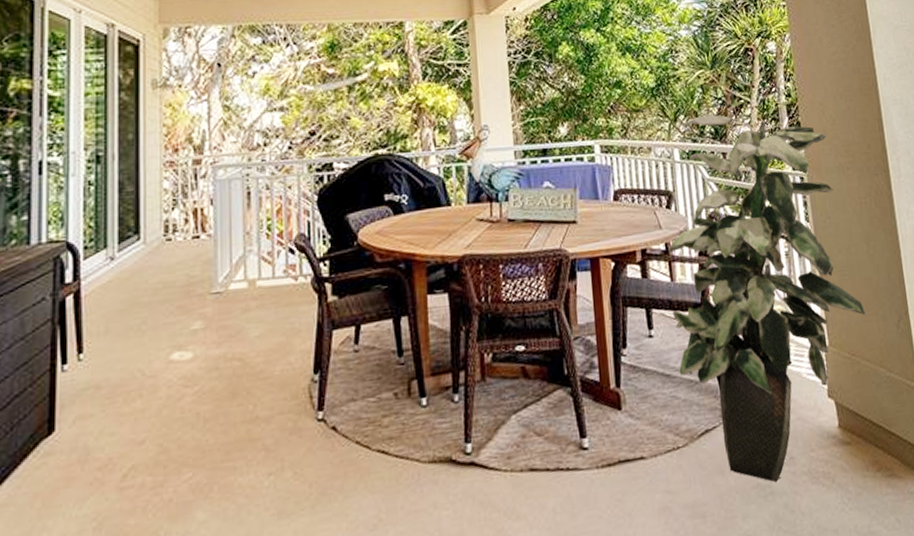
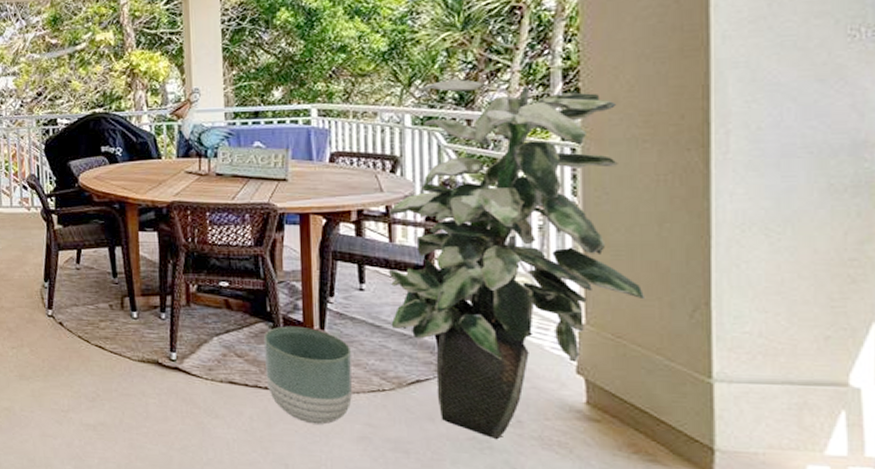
planter: none [562,387,651,504] -> present [263,326,352,425]

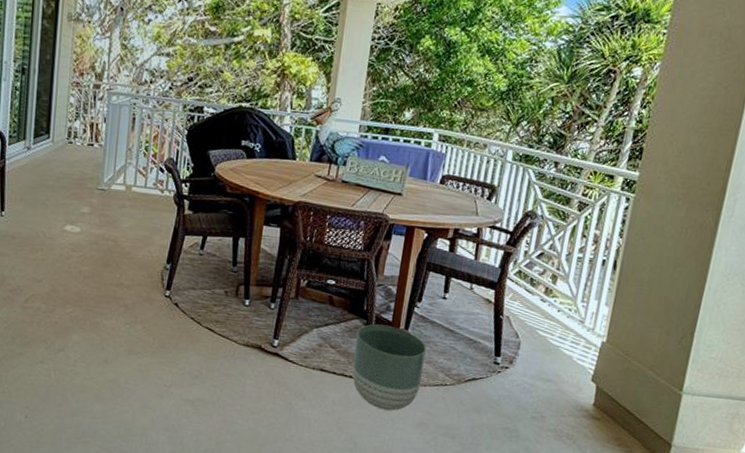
indoor plant: present [388,79,646,440] -> none [462,125,666,430]

